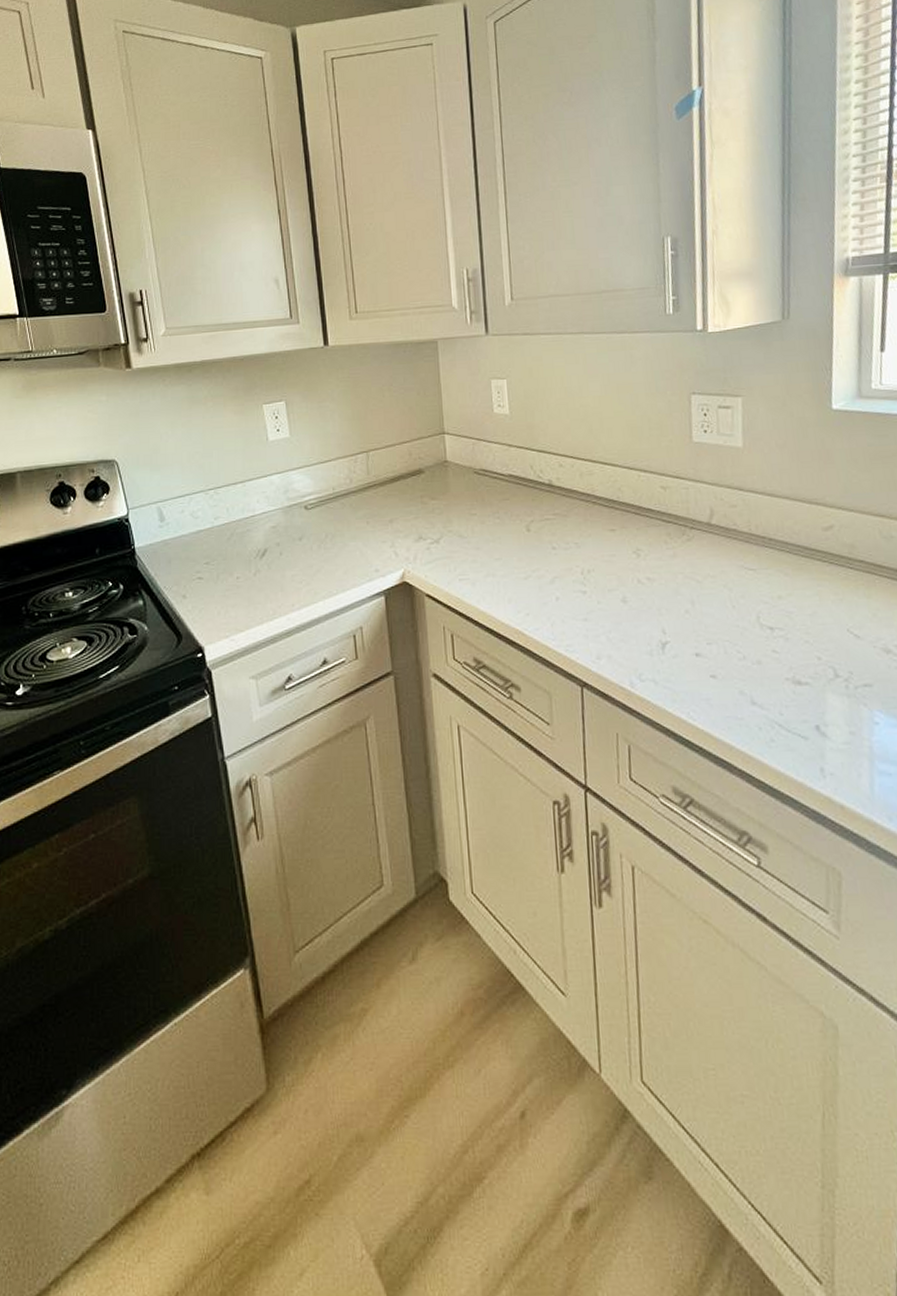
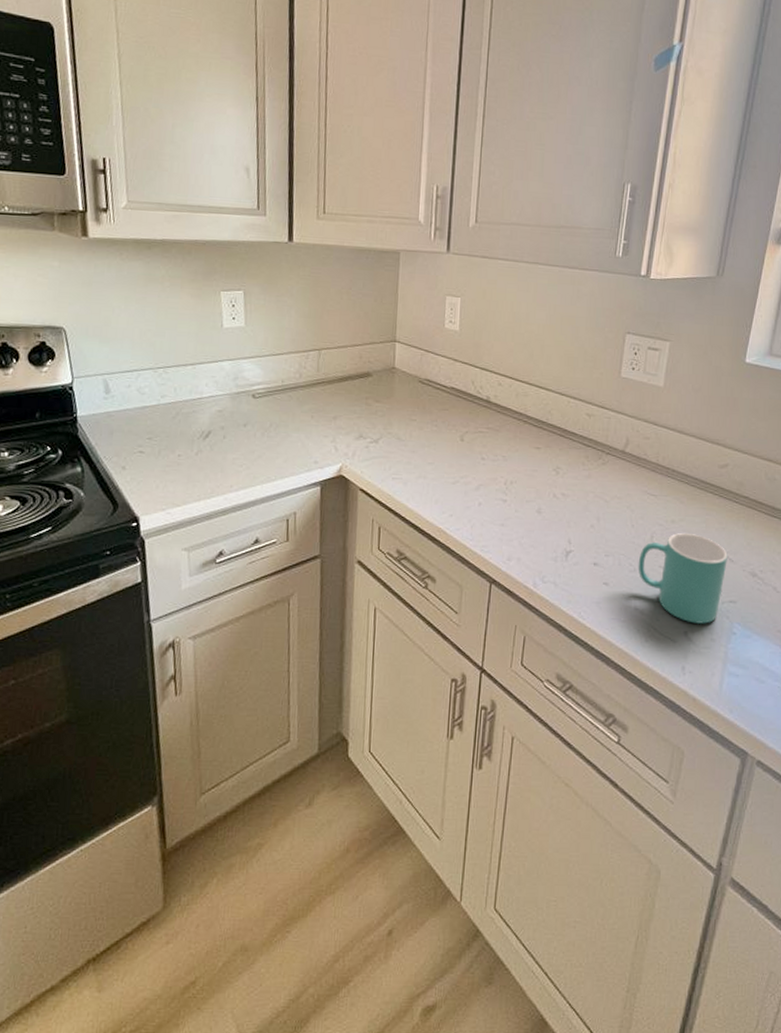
mug: none [746,609,853,715] -> present [638,533,728,624]

